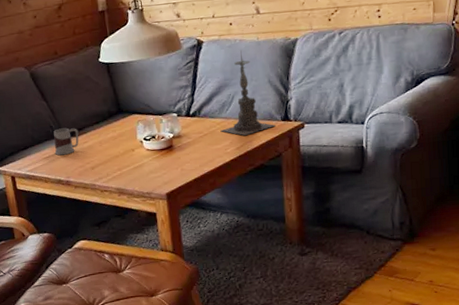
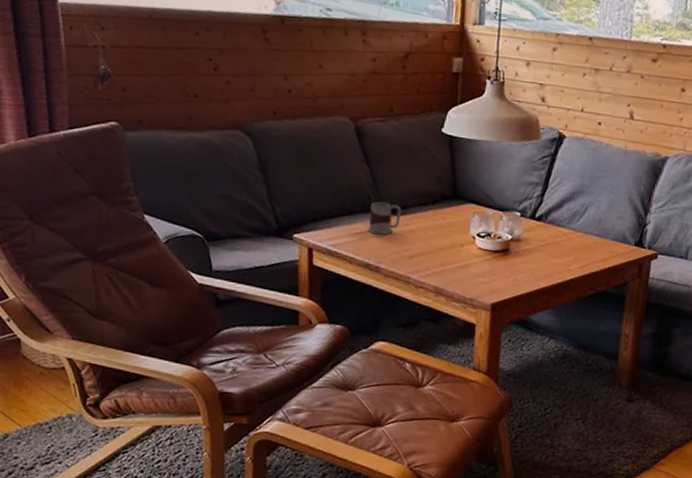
candle holder: present [220,50,276,136] -> none [565,155,627,255]

